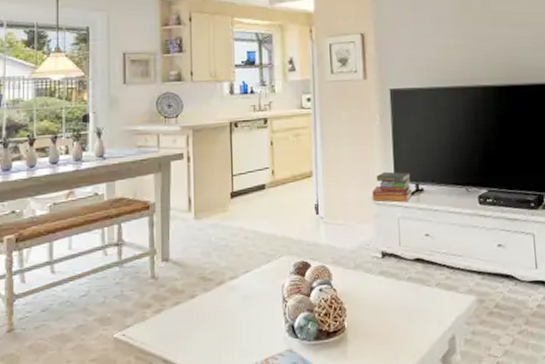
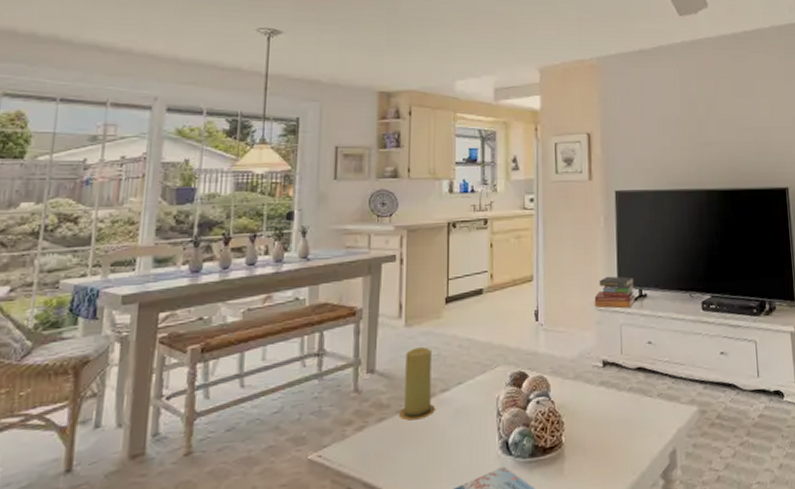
candle: none [192,238,225,305] -> present [398,347,435,421]

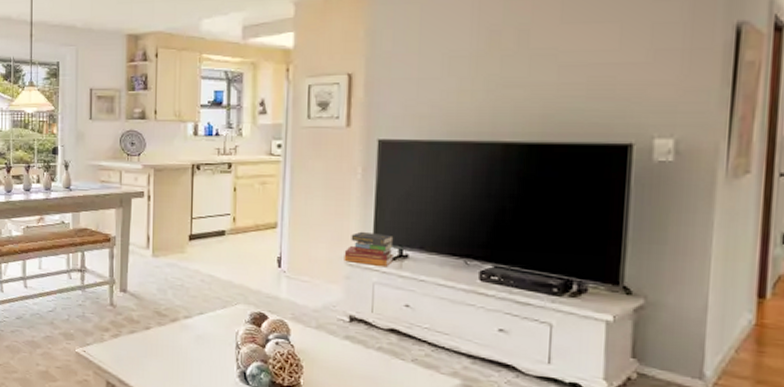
candle: present [398,347,435,421] -> none [147,276,179,338]

